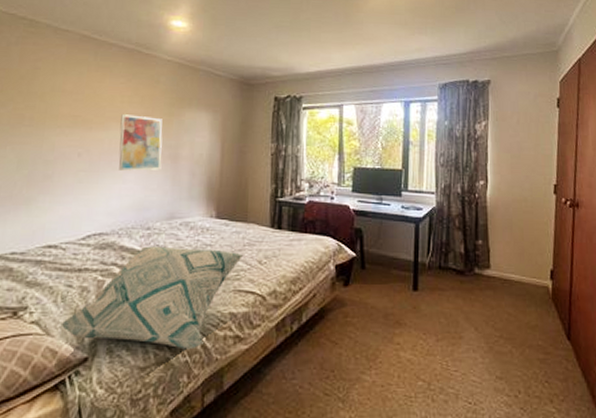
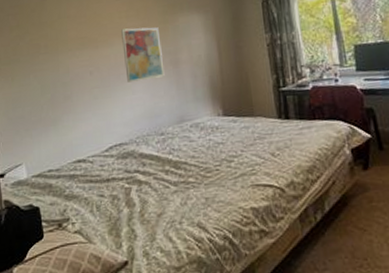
decorative pillow: present [59,246,244,350] -> none [98,147,256,248]

